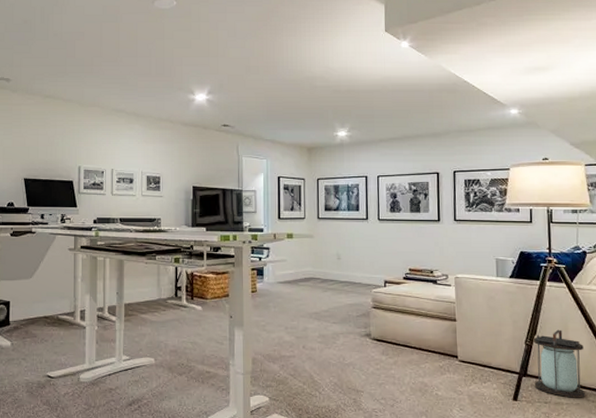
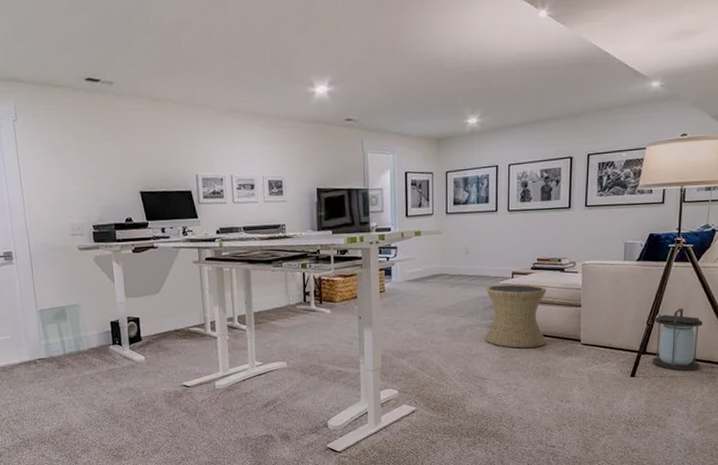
side table: none [359,292,422,361] -> present [485,284,547,348]

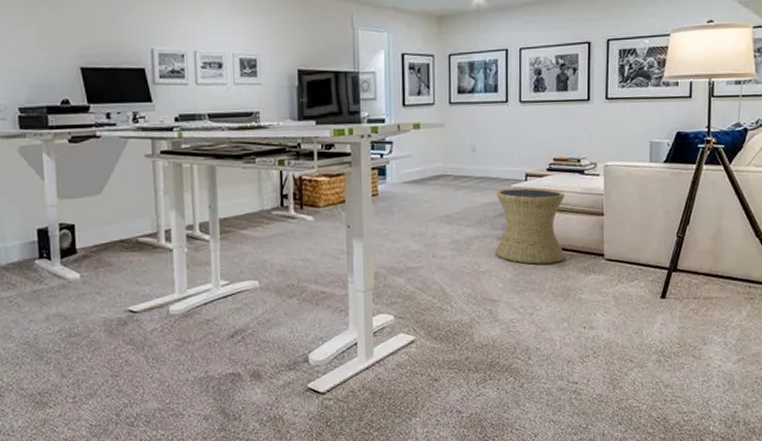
lantern: present [652,308,703,371] -> none [684,217,738,291]

